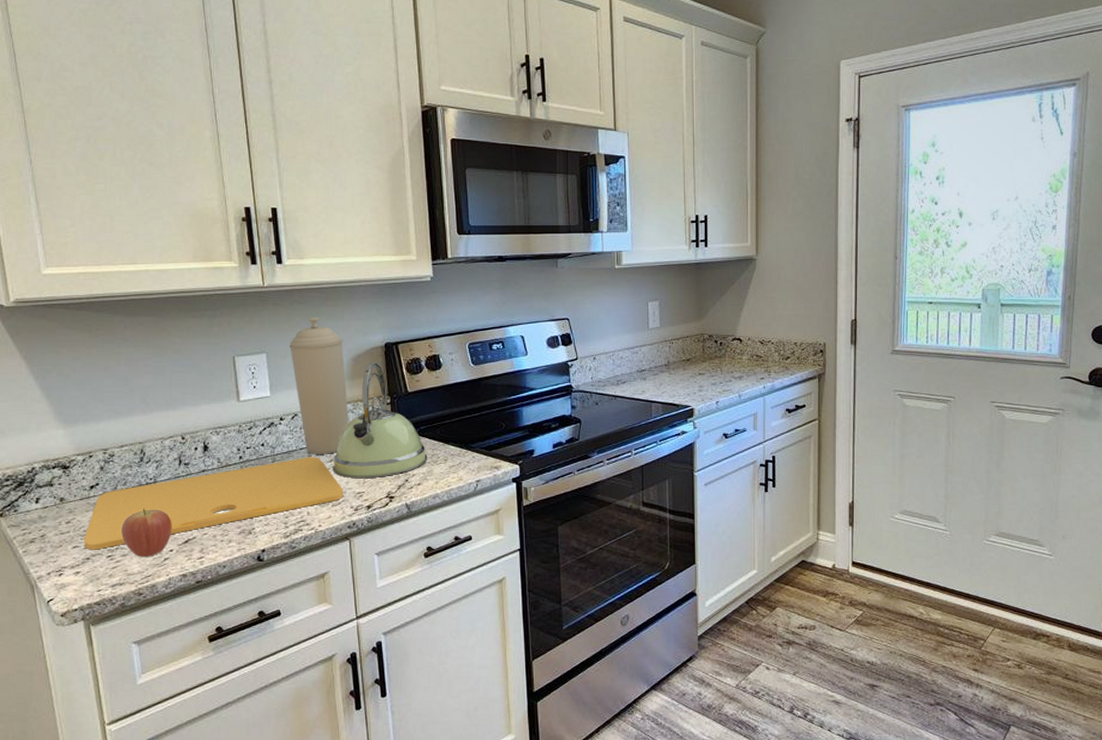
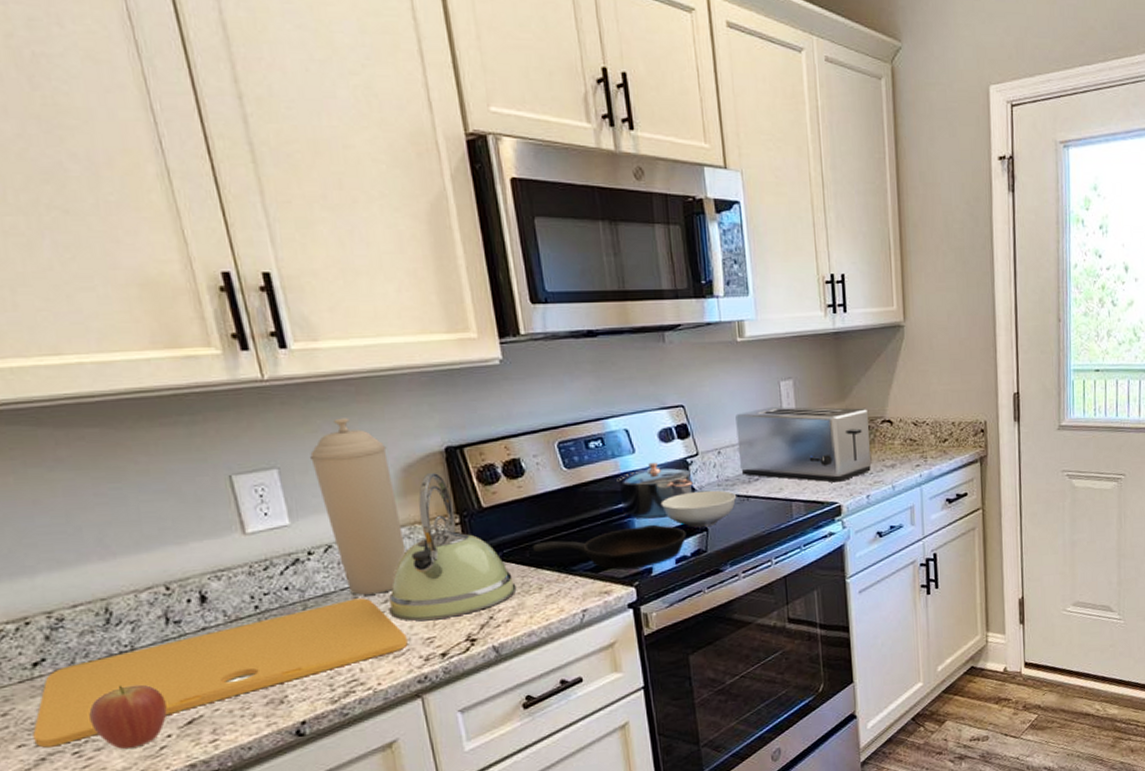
frying pan: none [443,414,563,449] -> present [533,524,687,570]
cooking pot: none [511,363,573,409] -> present [616,462,694,519]
bowl: none [544,389,607,420] -> present [660,490,737,528]
toaster: none [610,322,722,389] -> present [735,406,872,483]

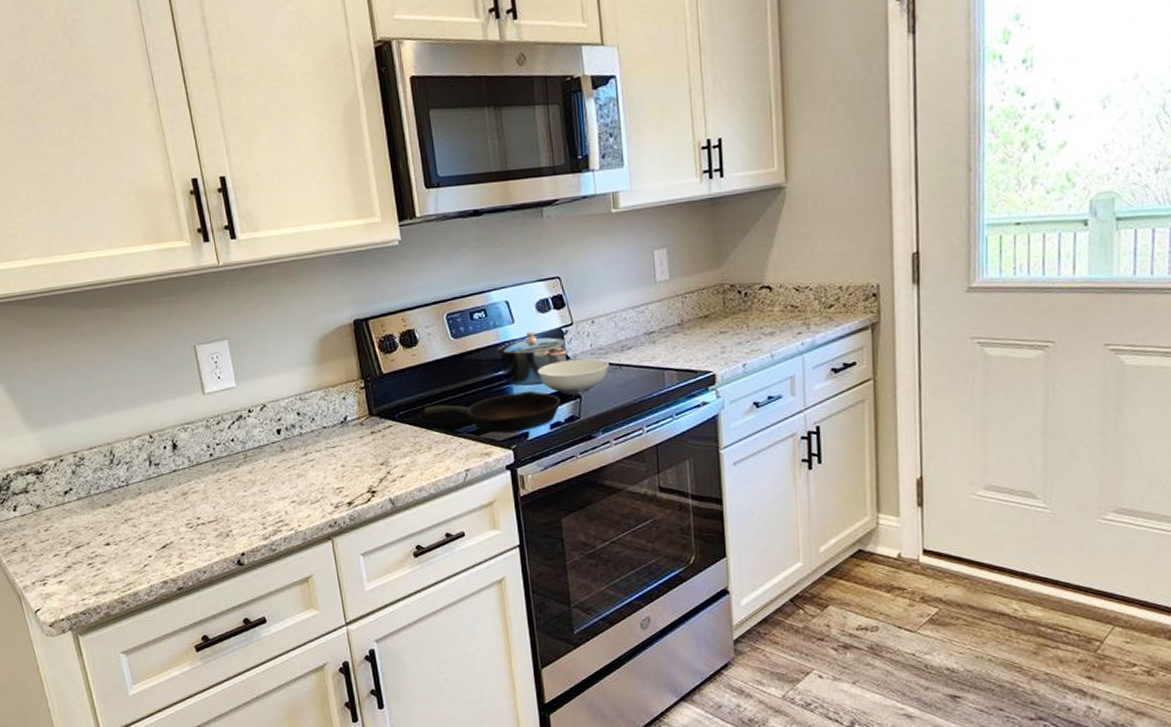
cutting board: present [33,598,408,748] -> none [63,450,322,558]
fruit: present [89,684,167,749] -> none [98,512,149,564]
canister: present [310,418,406,595] -> none [251,296,322,448]
kettle: present [389,473,517,621] -> none [308,343,410,473]
toaster: present [735,406,872,483] -> none [609,274,749,351]

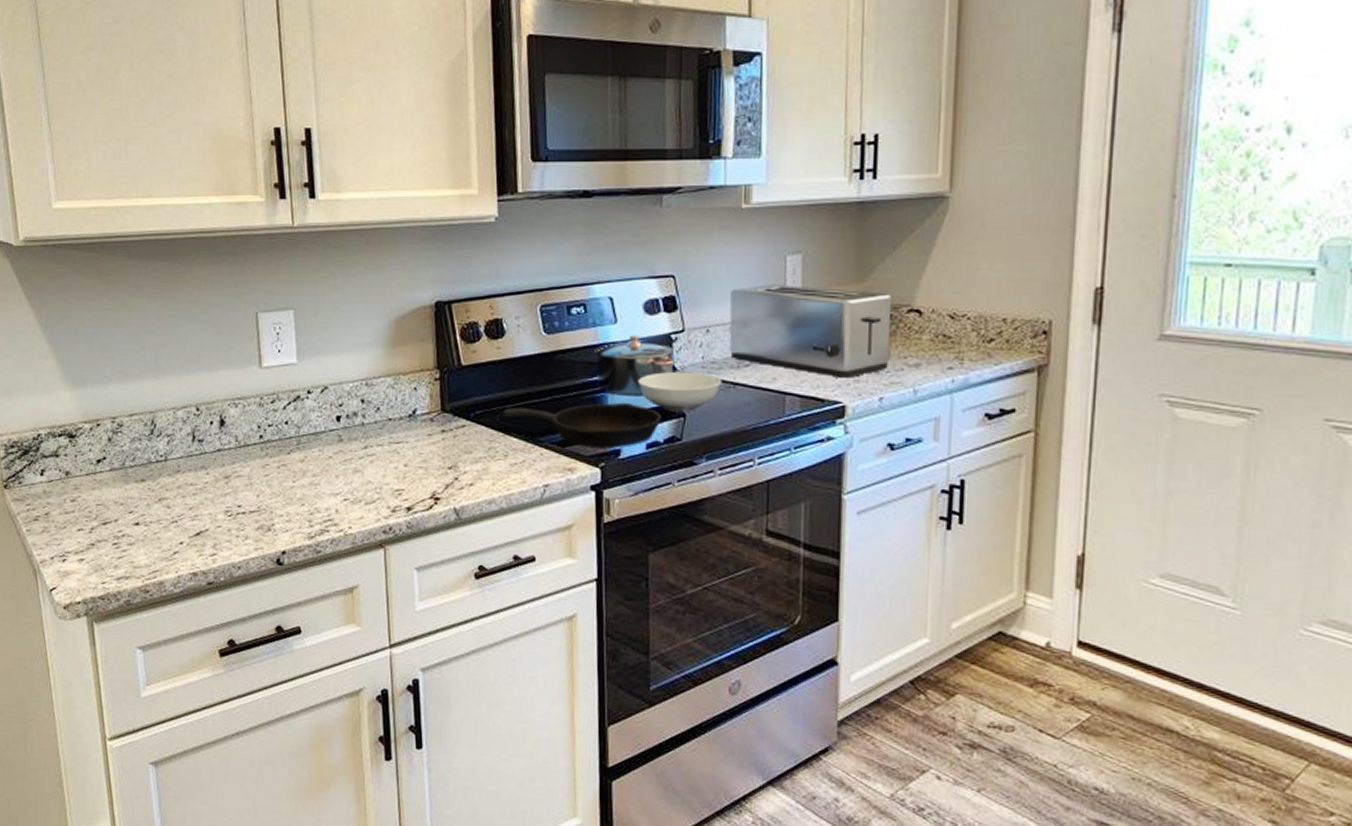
toaster: none [609,274,749,351] -> present [729,283,893,378]

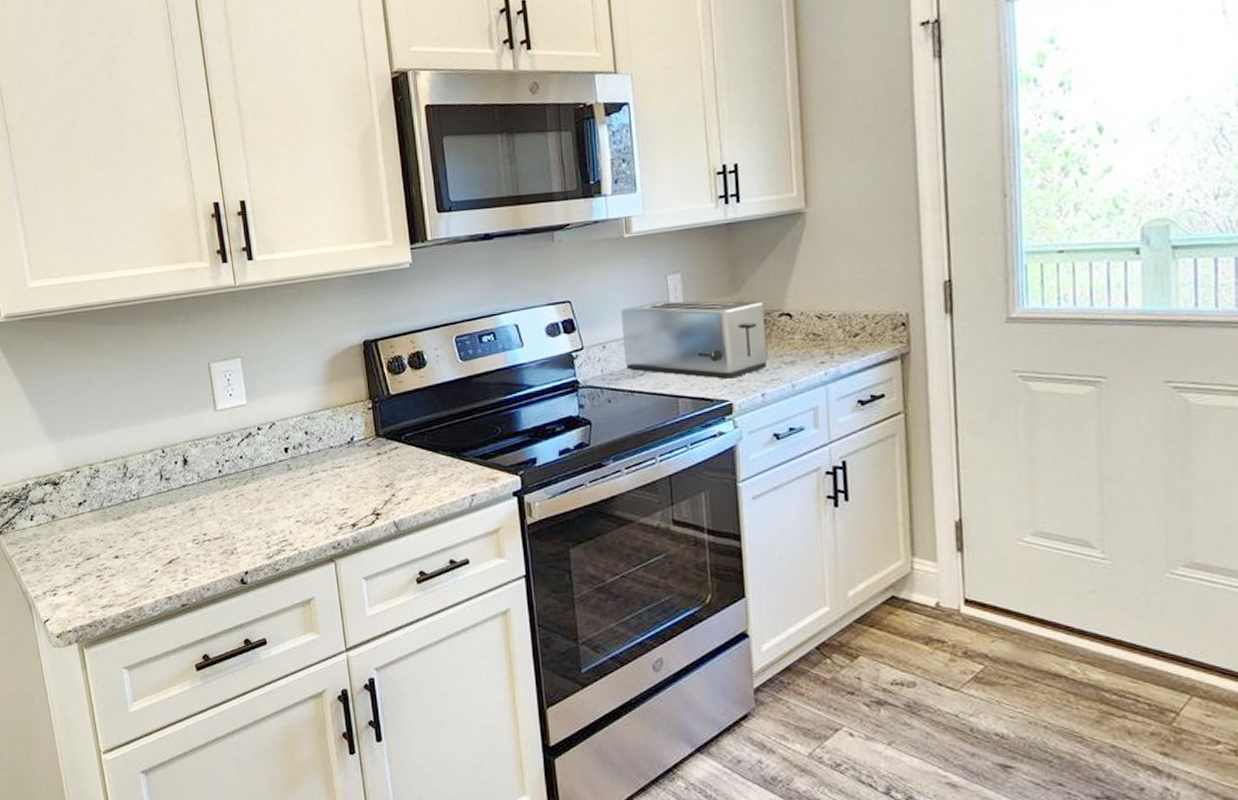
frying pan: present [504,402,662,449] -> none [431,415,570,458]
cooking pot: present [595,335,676,396] -> none [506,356,579,410]
bowl: present [637,371,722,413] -> none [546,384,621,421]

